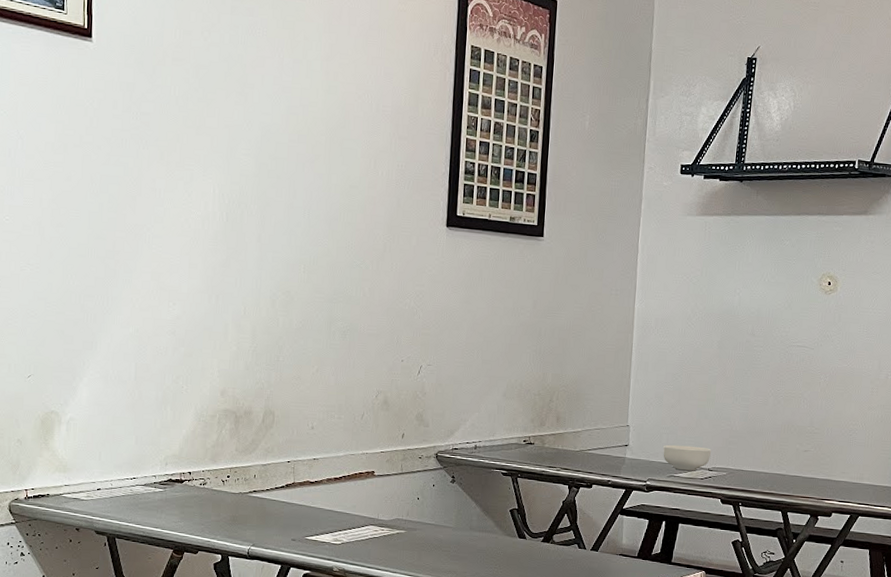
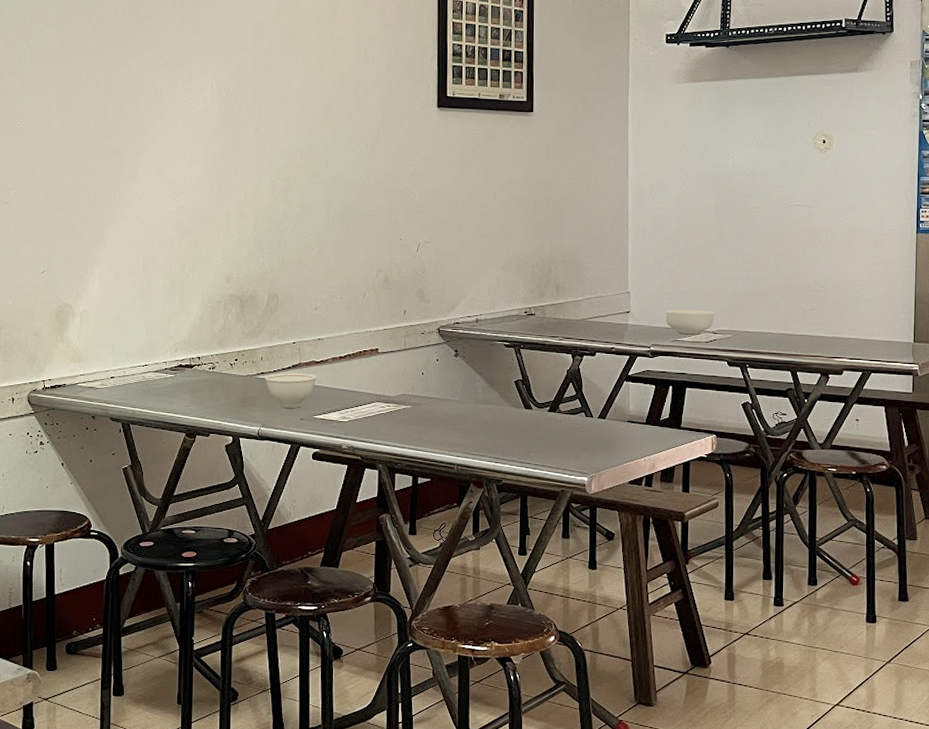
bowl: none [257,492,311,528] -> present [264,373,317,408]

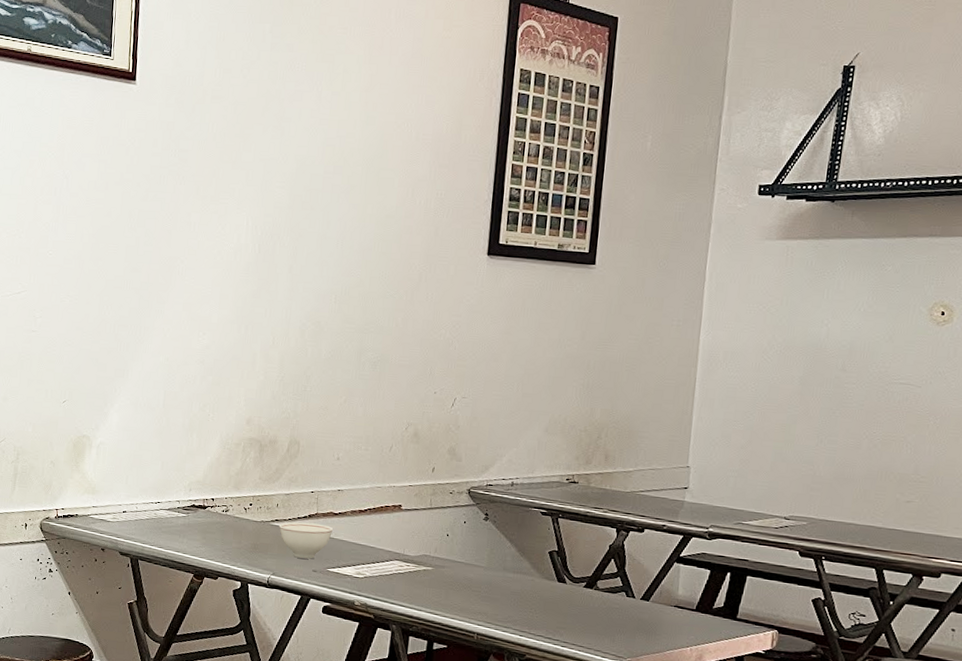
bowl: present [665,309,715,335] -> none [729,488,789,519]

